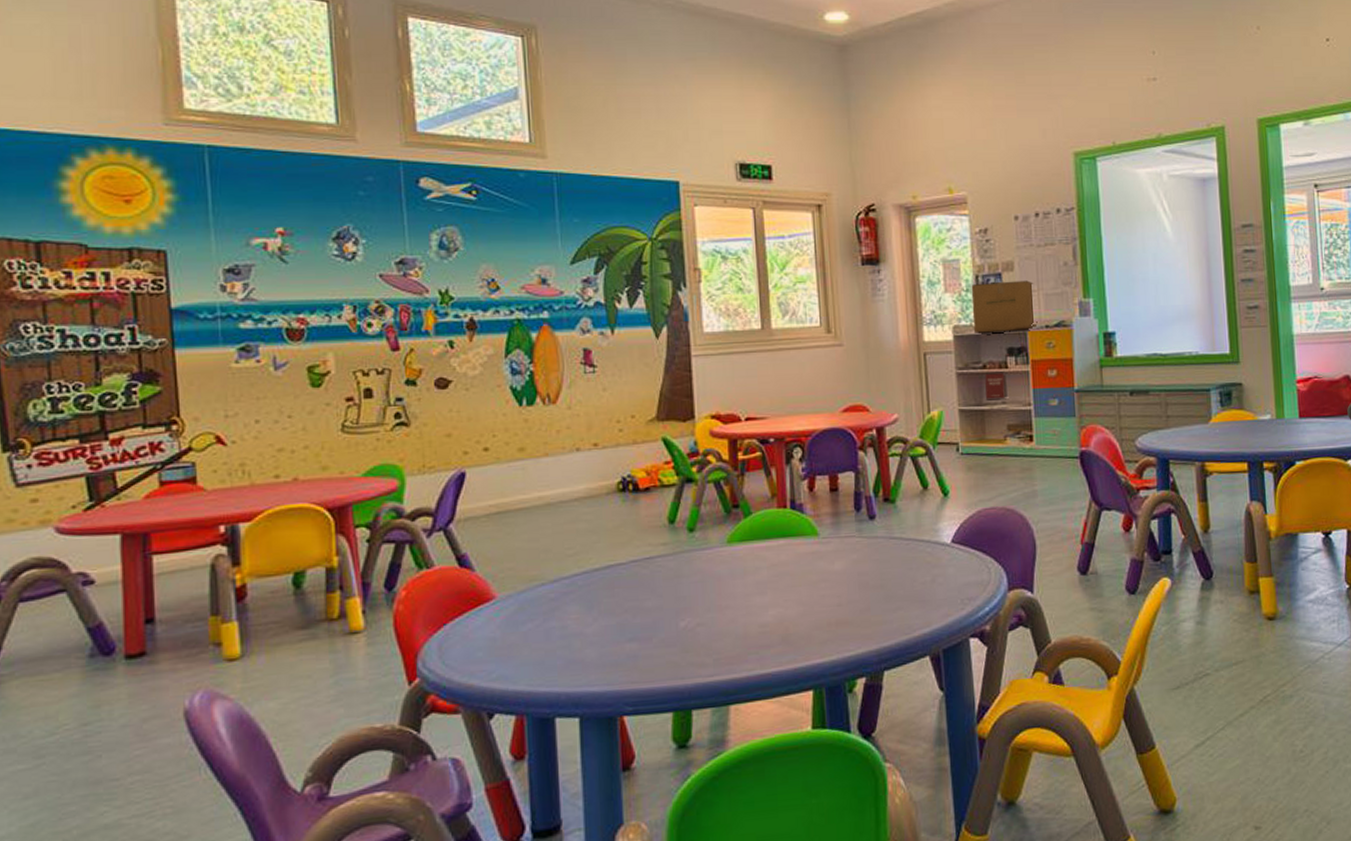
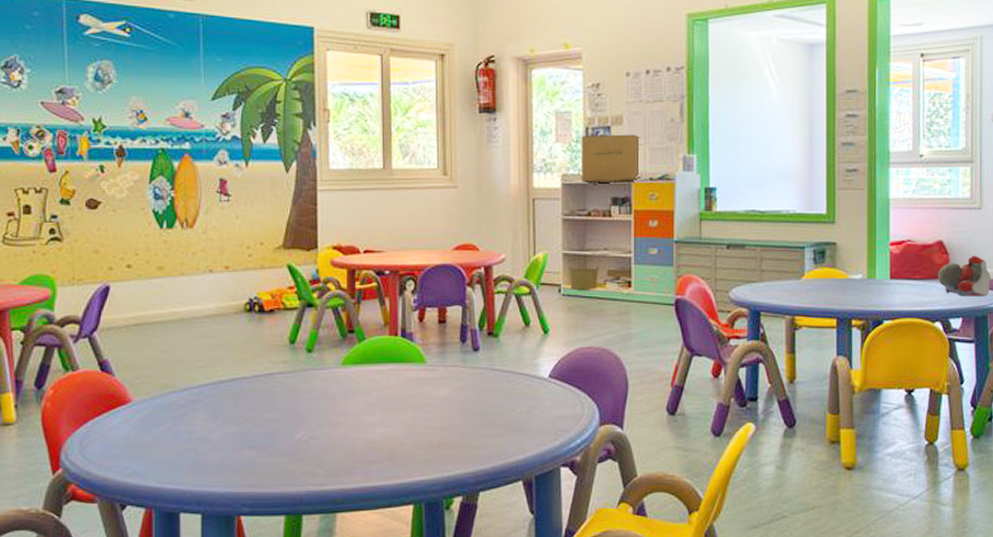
basket: none [966,421,998,448] -> present [569,266,599,290]
books: present [985,371,1007,399] -> none [589,219,610,245]

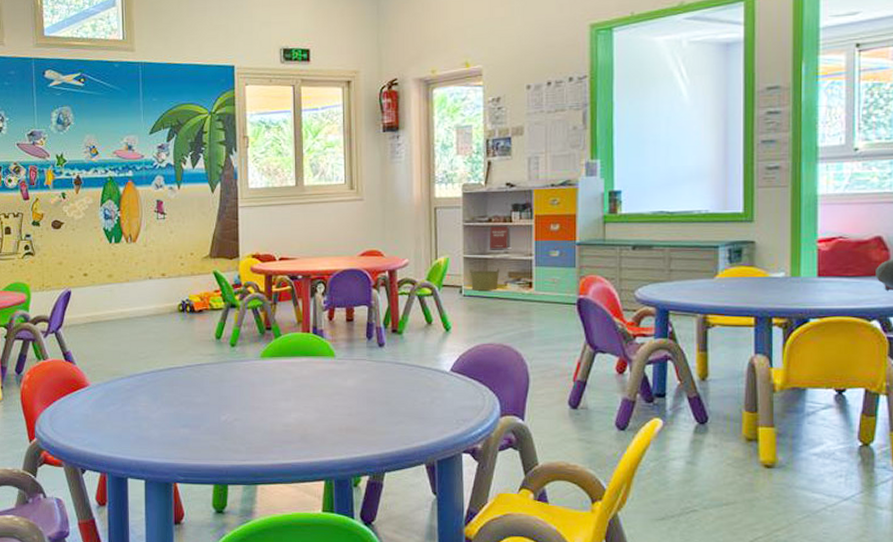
box: present [581,134,641,184] -> none [481,143,542,192]
books: none [589,219,610,245] -> present [490,225,510,249]

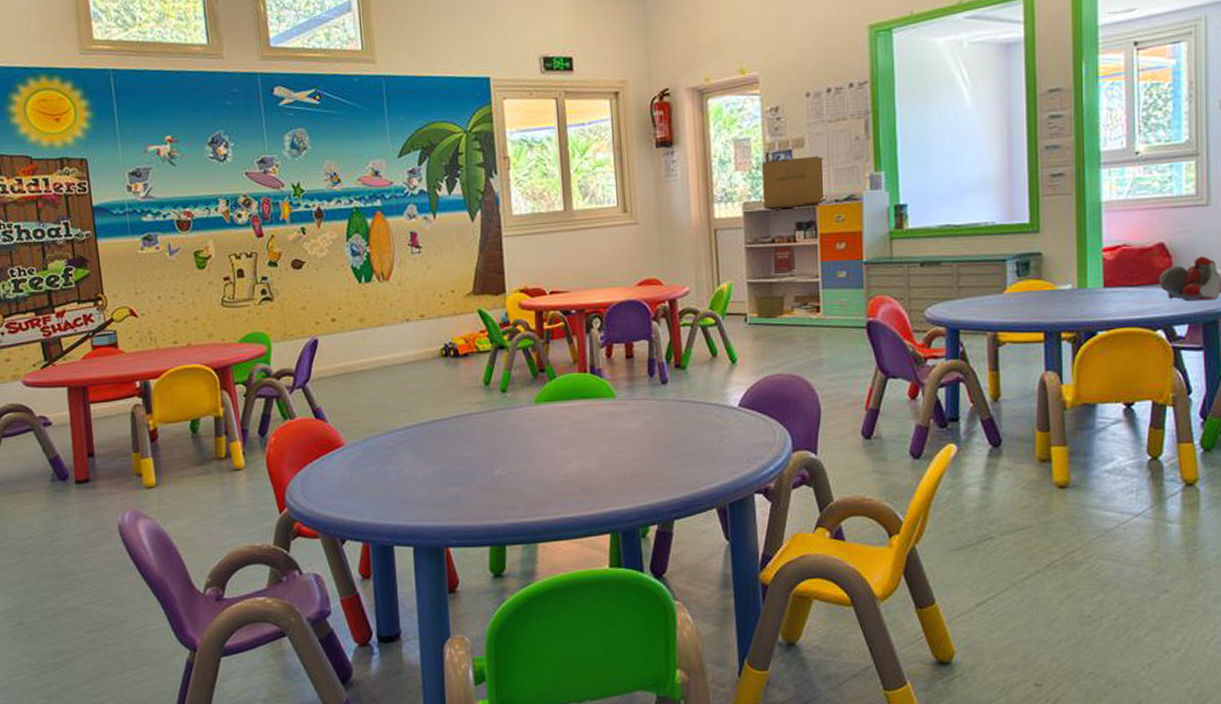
box: none [481,143,542,192] -> present [761,156,826,210]

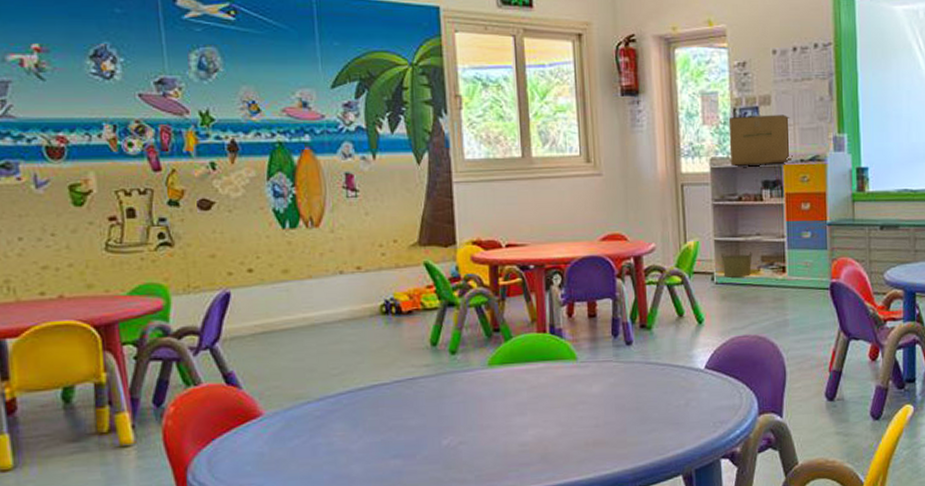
books: present [774,245,795,272] -> none [740,204,762,231]

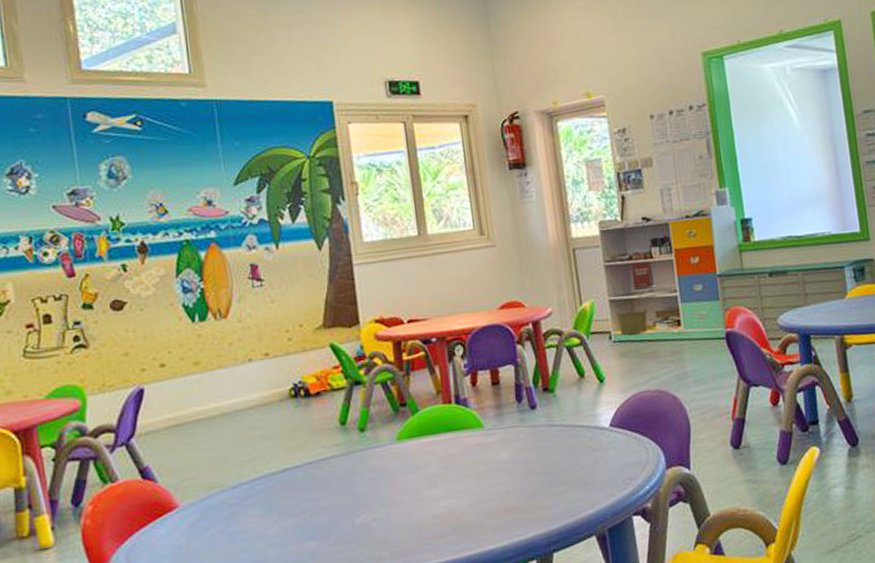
box: present [728,114,792,167] -> none [613,174,677,228]
books: none [740,204,762,231] -> present [632,261,654,289]

